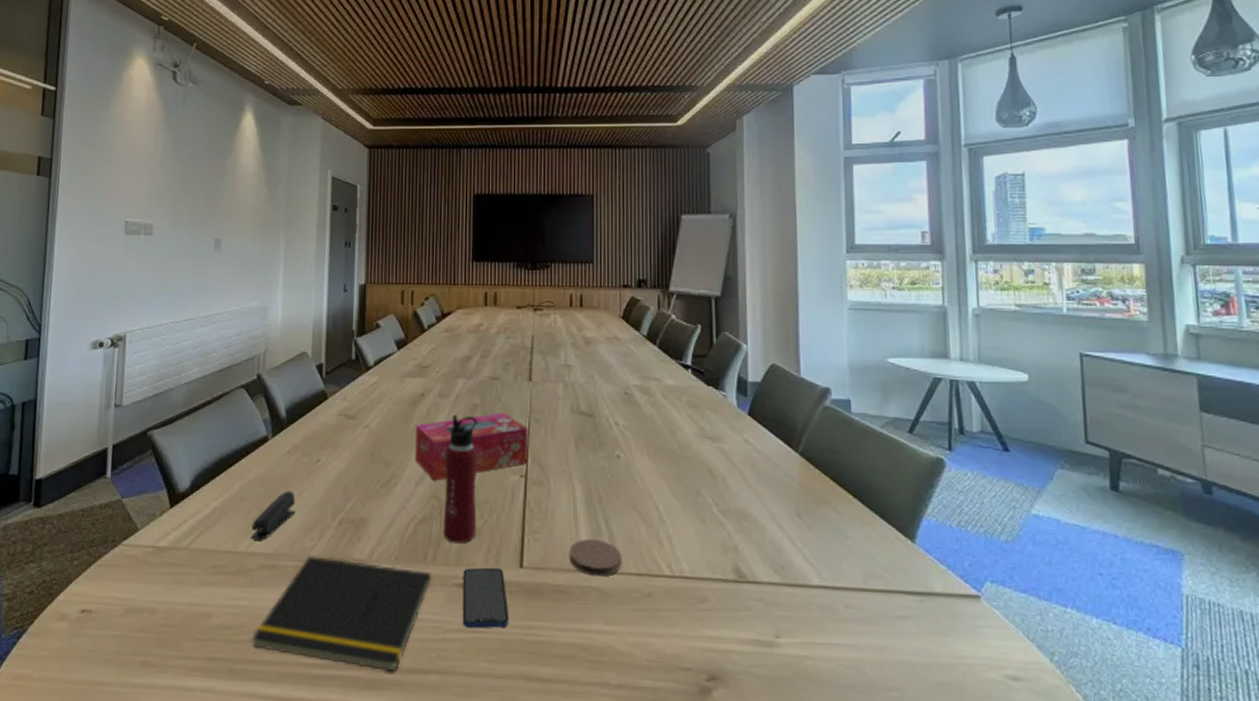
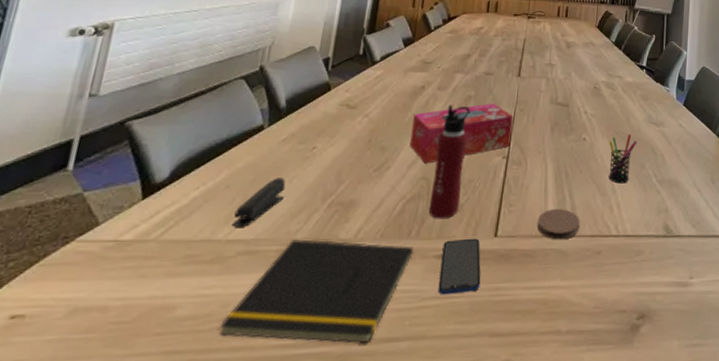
pen holder: none [650,450,688,513] -> present [608,133,637,184]

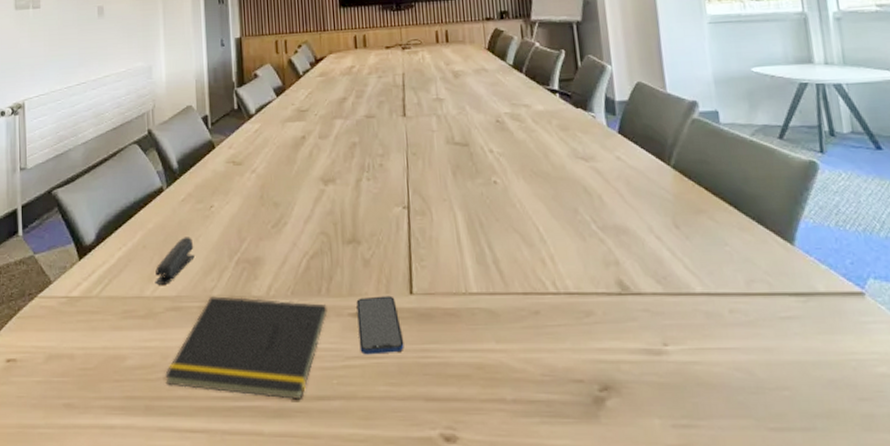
tissue box: present [409,103,514,164] -> none [300,149,409,218]
water bottle: present [428,105,470,219] -> none [330,154,366,276]
coaster: present [537,209,580,240] -> none [455,263,508,298]
pen holder: present [608,133,637,184] -> none [526,172,564,232]

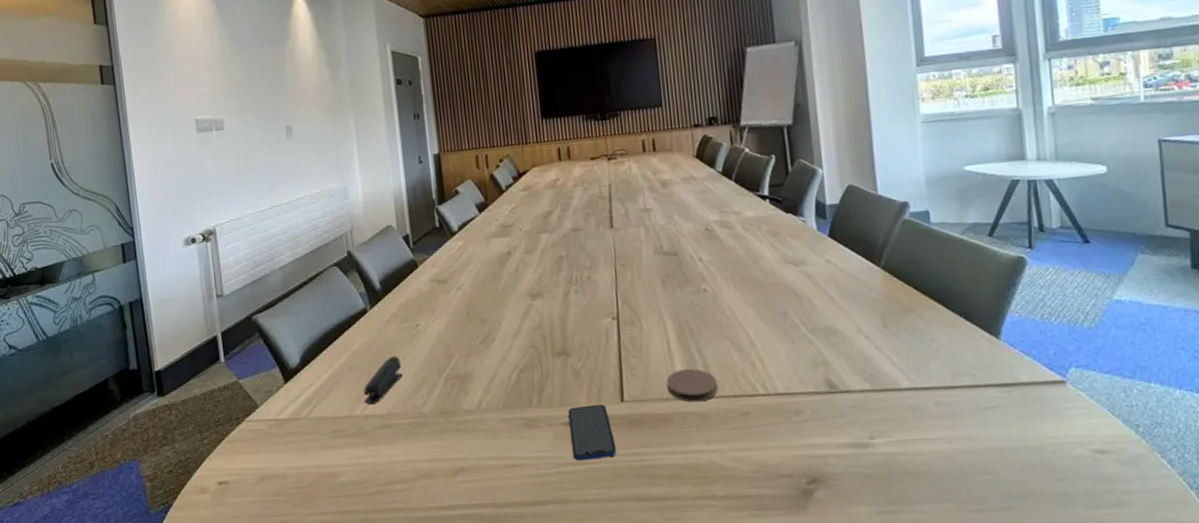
notepad: present [164,296,327,399] -> none [378,412,539,506]
coaster: none [455,263,508,298] -> present [666,369,718,403]

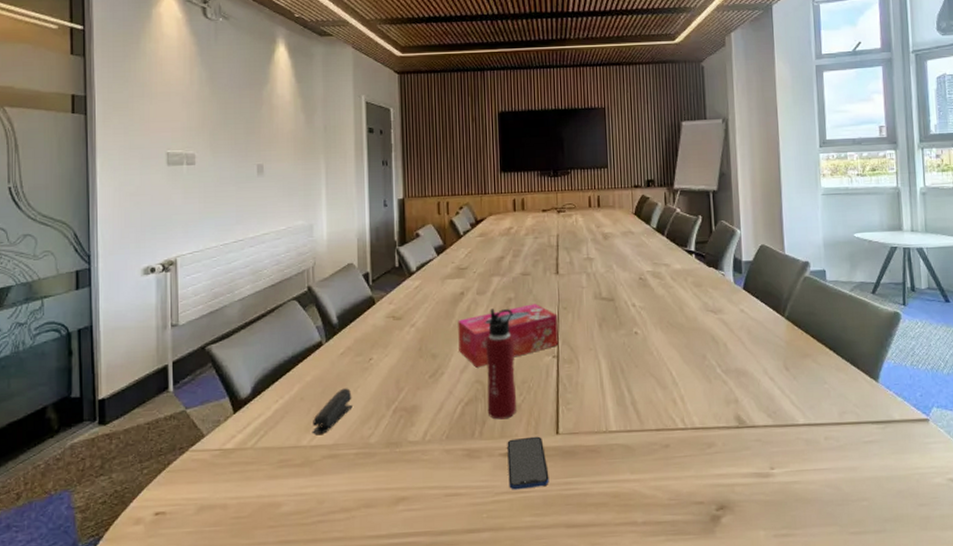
tissue box: none [506,261,618,332] -> present [458,304,559,368]
water bottle: none [538,268,576,387] -> present [486,309,517,420]
coaster: present [666,369,718,403] -> none [597,404,643,435]

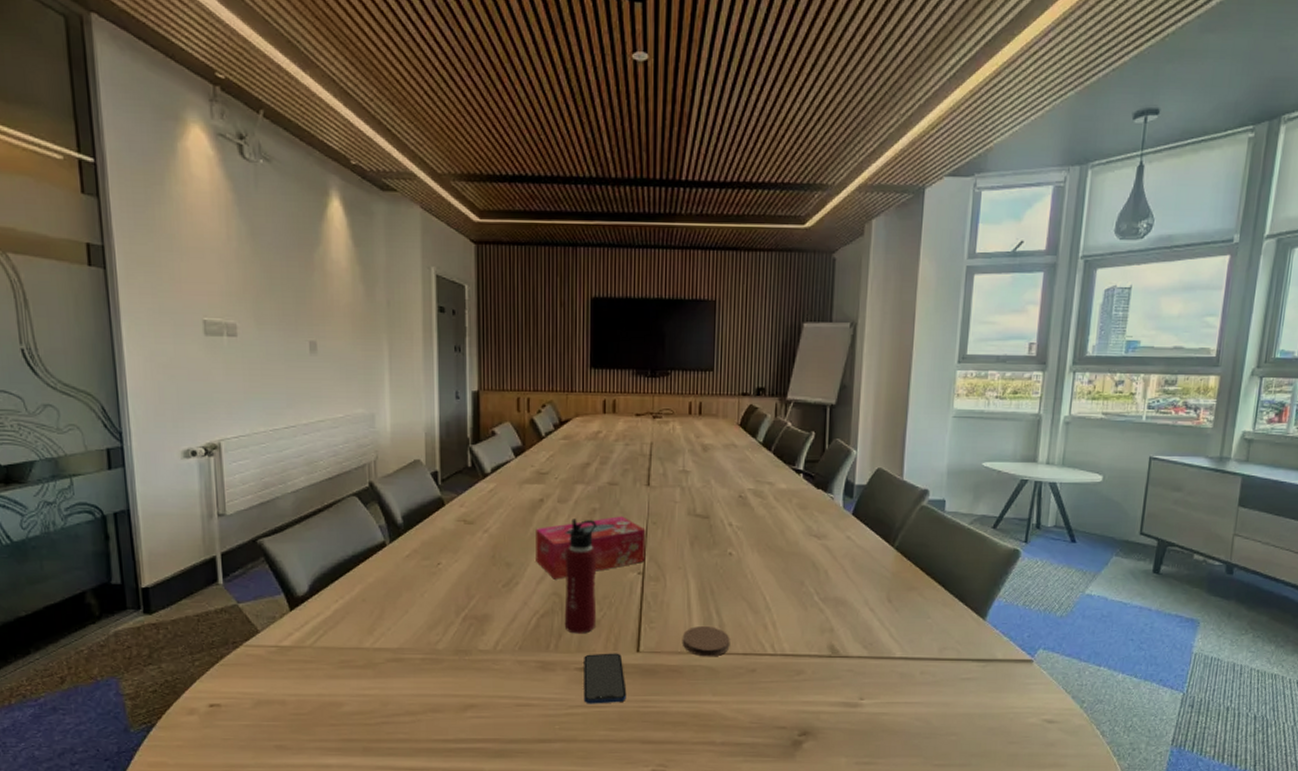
stapler: present [312,388,353,434] -> none [375,592,419,637]
coaster: none [597,404,643,435] -> present [682,626,730,657]

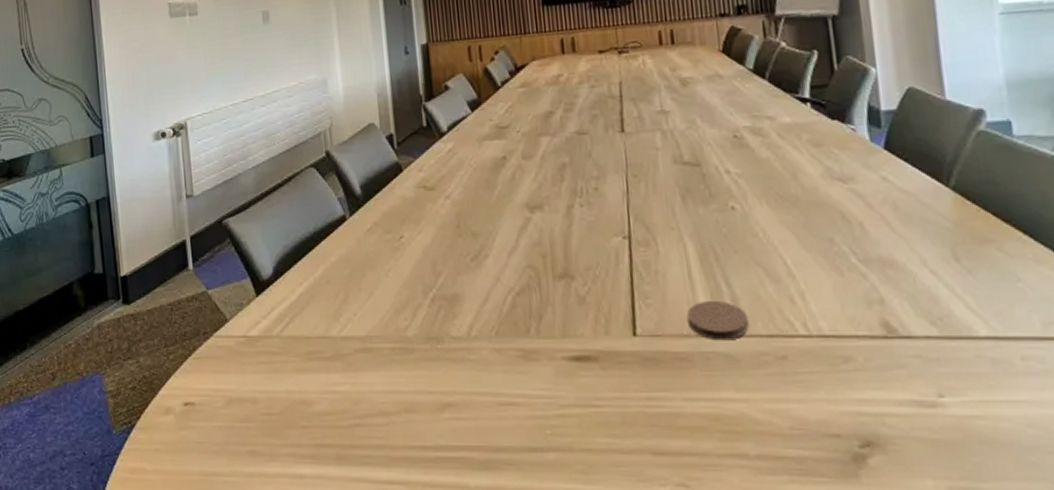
tissue box: present [536,516,646,579] -> none [501,170,630,250]
water bottle: present [564,519,597,634] -> none [537,176,581,315]
smartphone: present [583,653,627,704] -> none [571,337,628,403]

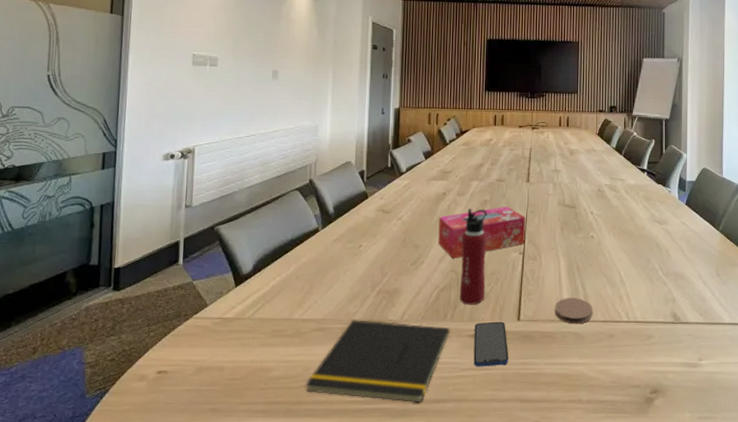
notepad: none [356,337,538,451] -> present [305,320,450,402]
tissue box: none [501,170,630,250] -> present [438,206,526,259]
water bottle: none [537,176,581,315] -> present [459,208,487,305]
smartphone: none [571,337,628,403] -> present [473,321,509,367]

